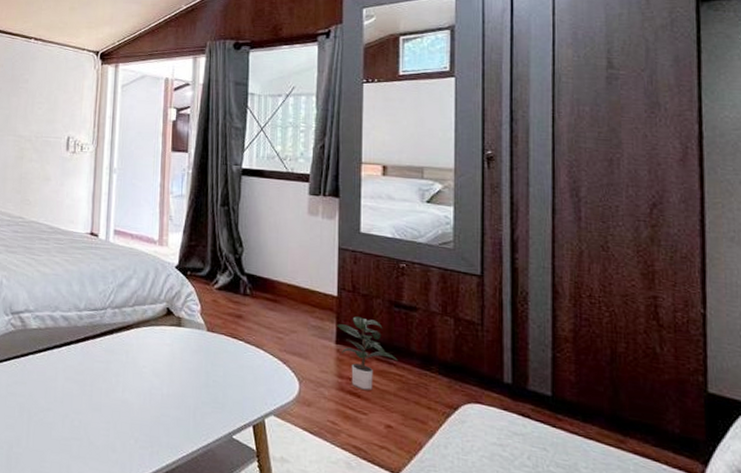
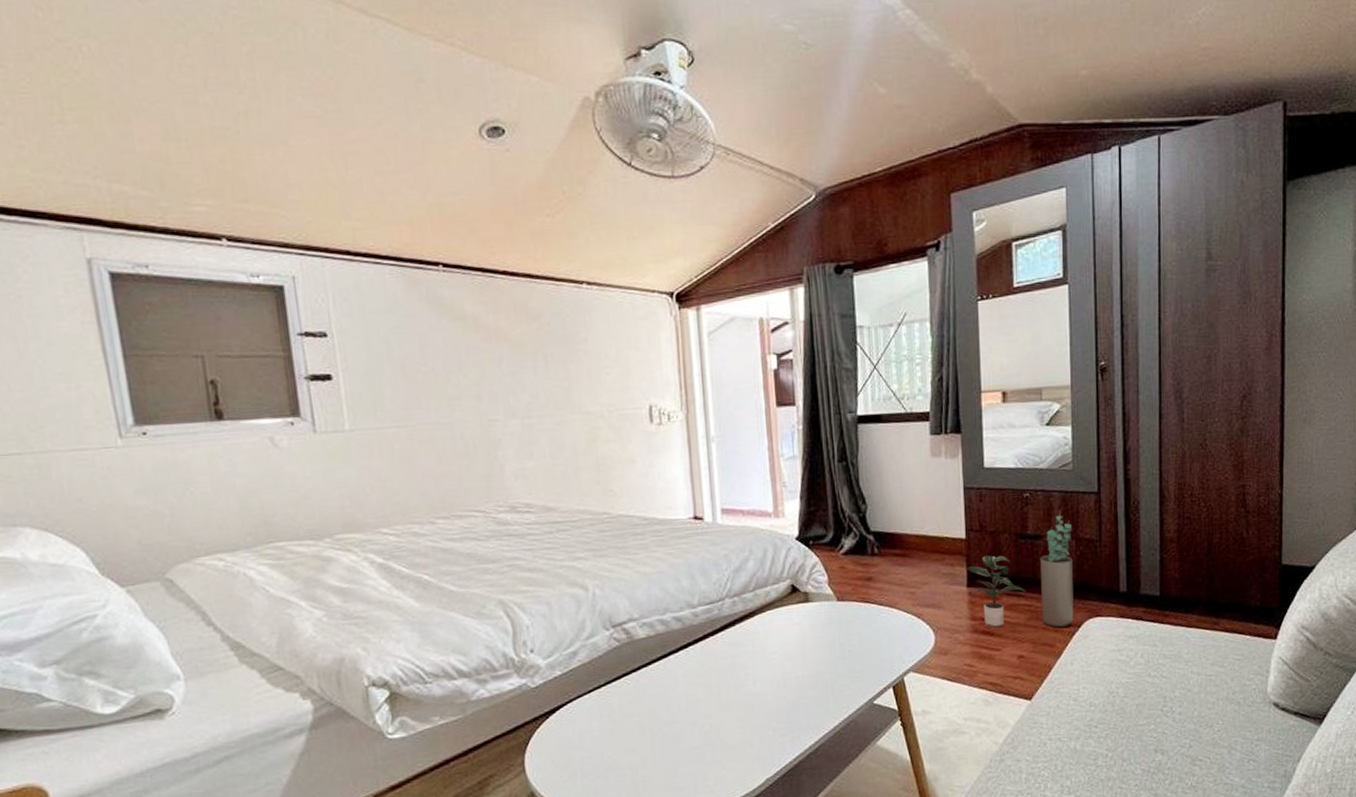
vase: none [413,285,451,408] -> present [1039,509,1074,629]

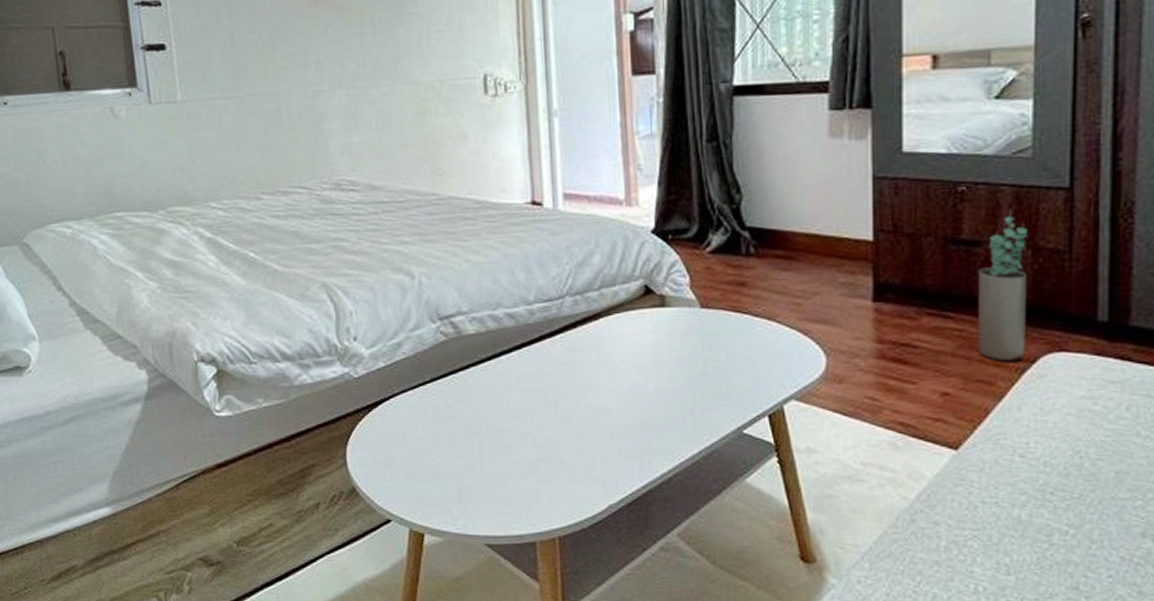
potted plant: present [967,555,1026,628] -> none [874,263,956,355]

